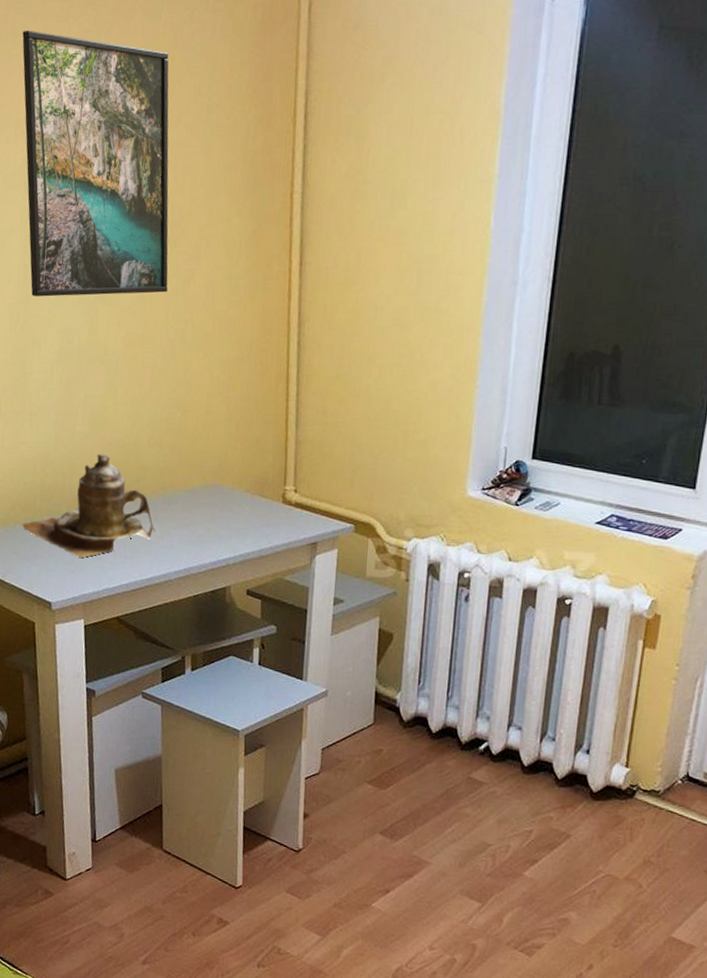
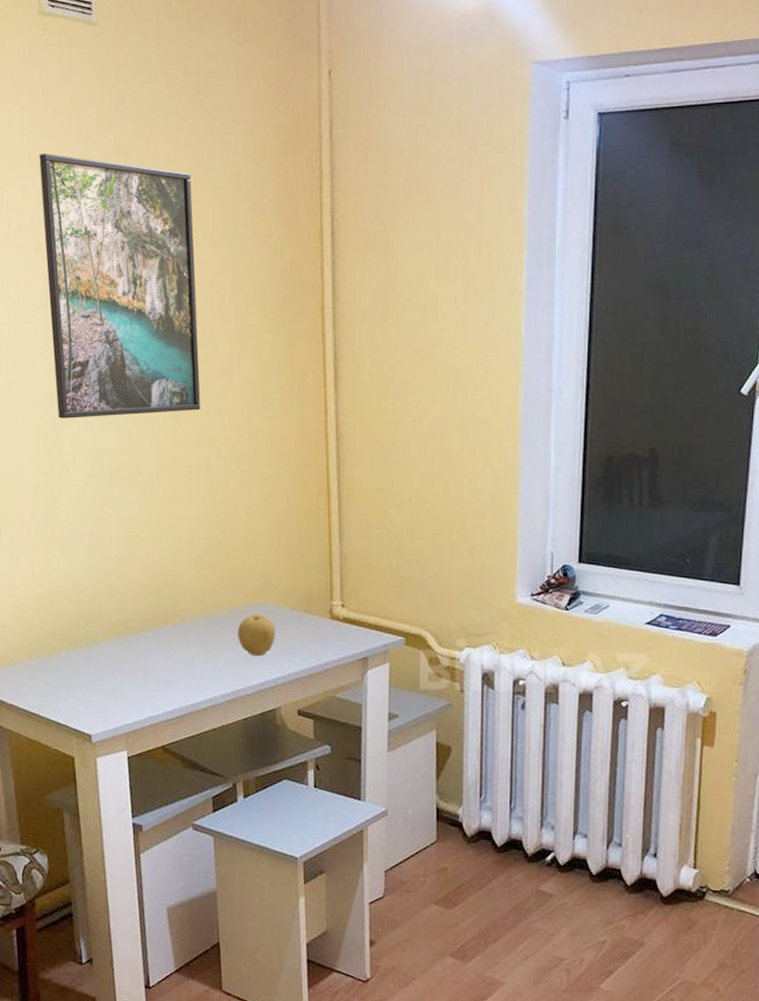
teapot: present [21,454,155,559] -> none [56,577,199,687]
fruit: none [192,495,230,536] -> present [237,614,276,657]

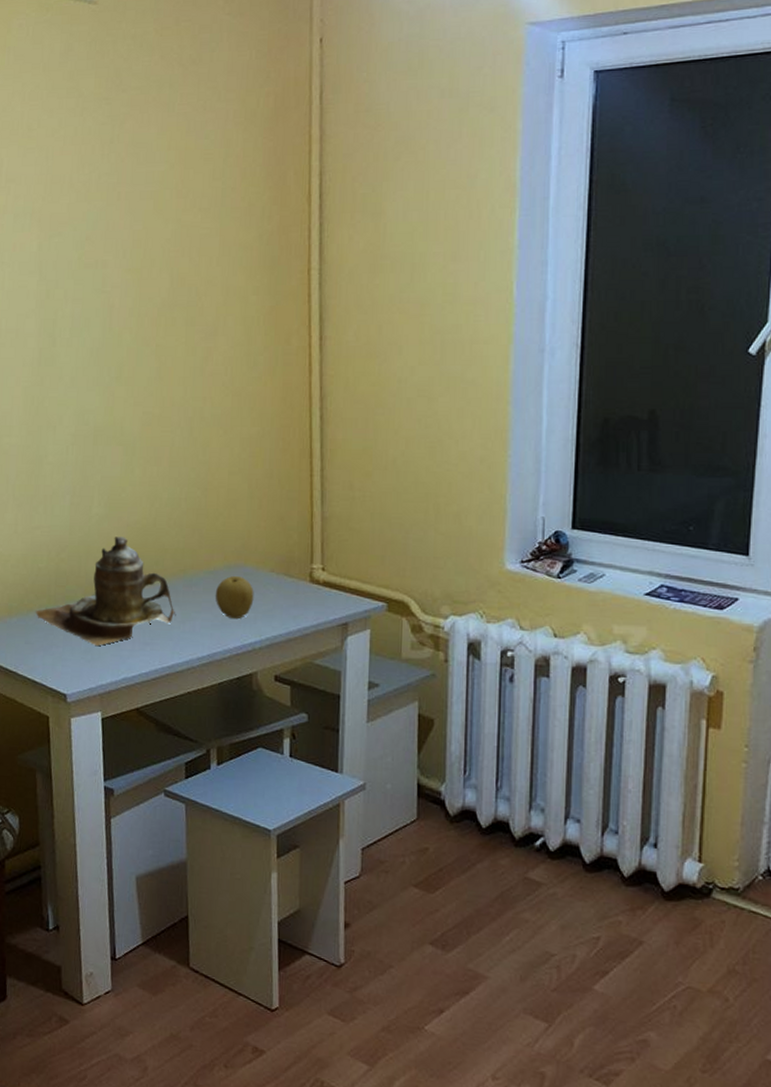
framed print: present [39,153,201,419] -> none [38,125,186,379]
teapot: none [56,577,199,687] -> present [35,536,176,647]

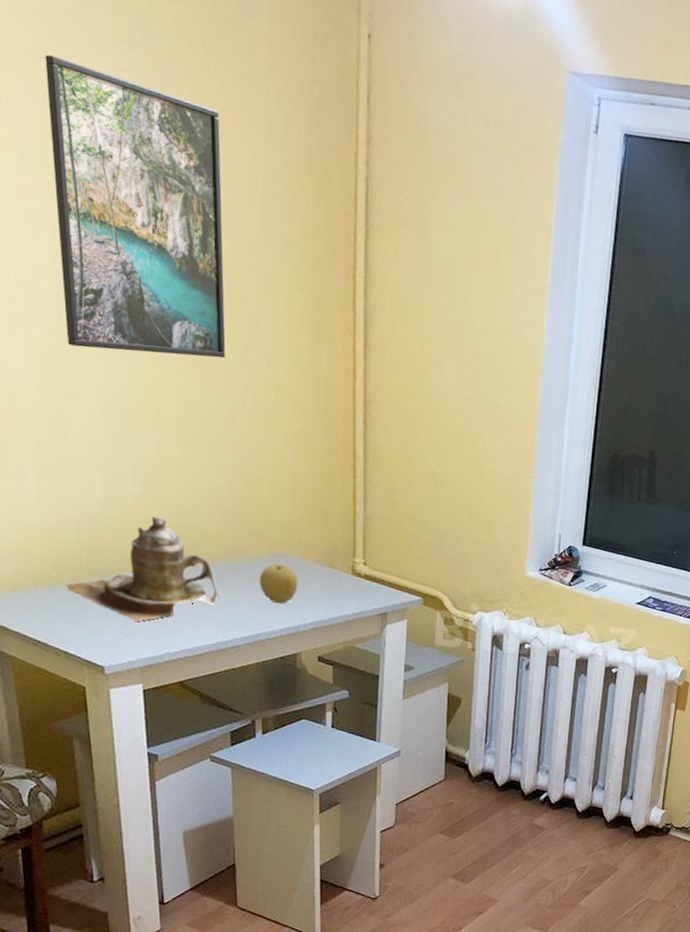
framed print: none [38,125,186,379] -> present [45,54,226,359]

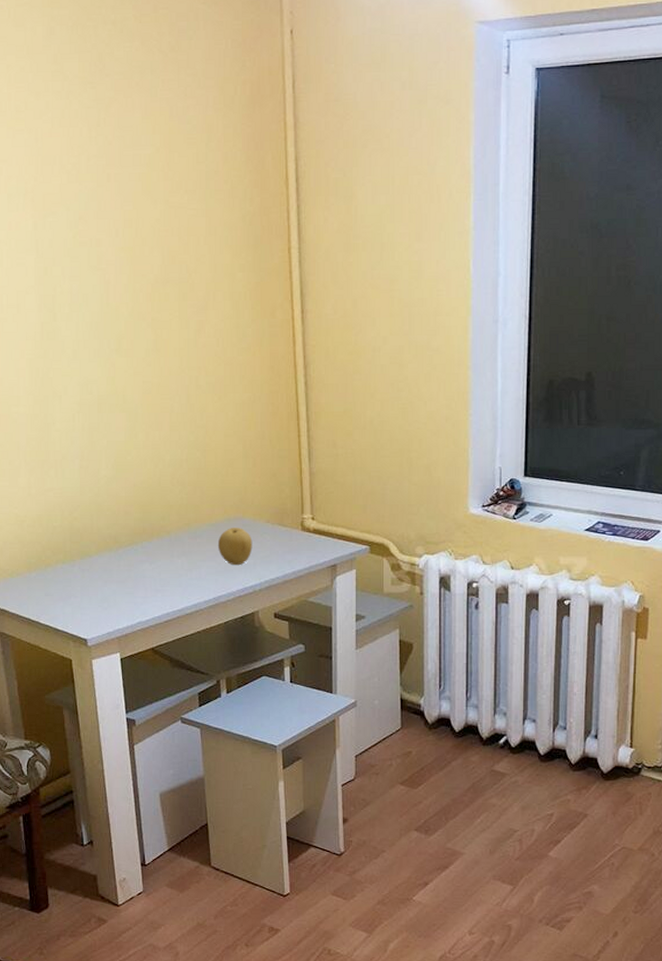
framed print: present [45,54,226,359] -> none [26,107,180,352]
teapot: present [65,516,220,622] -> none [52,496,183,595]

